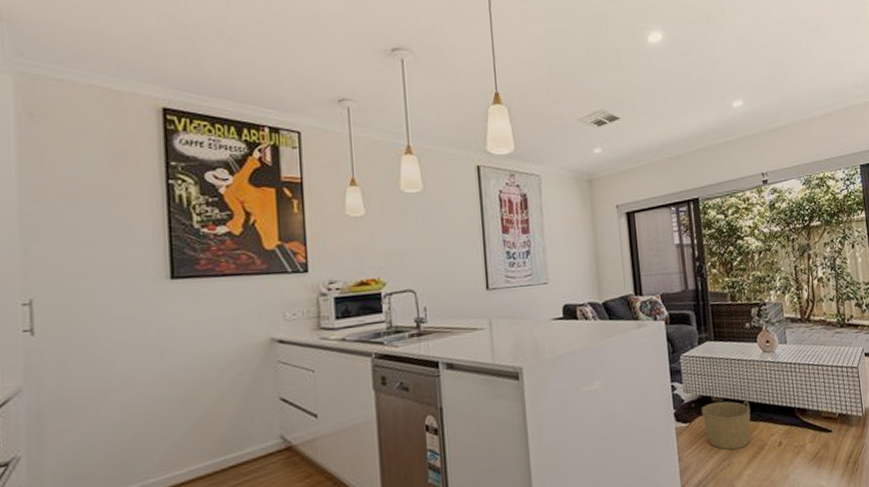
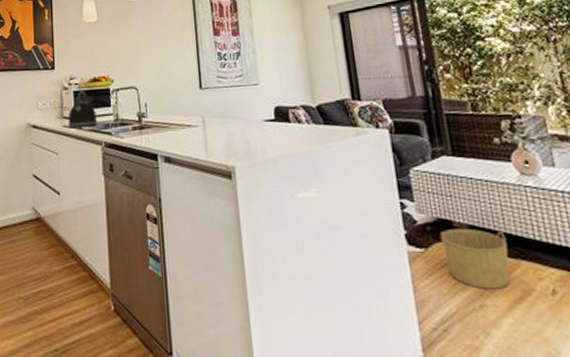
kettle: none [327,296,366,341] -> present [68,91,98,129]

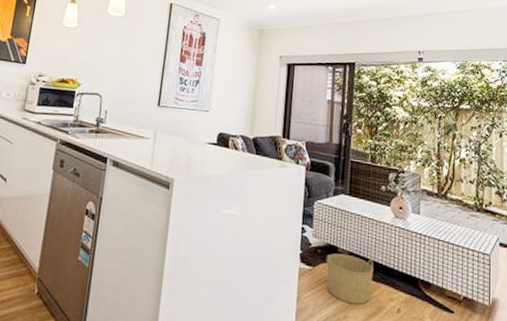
kettle: present [68,91,98,129] -> none [28,88,58,124]

